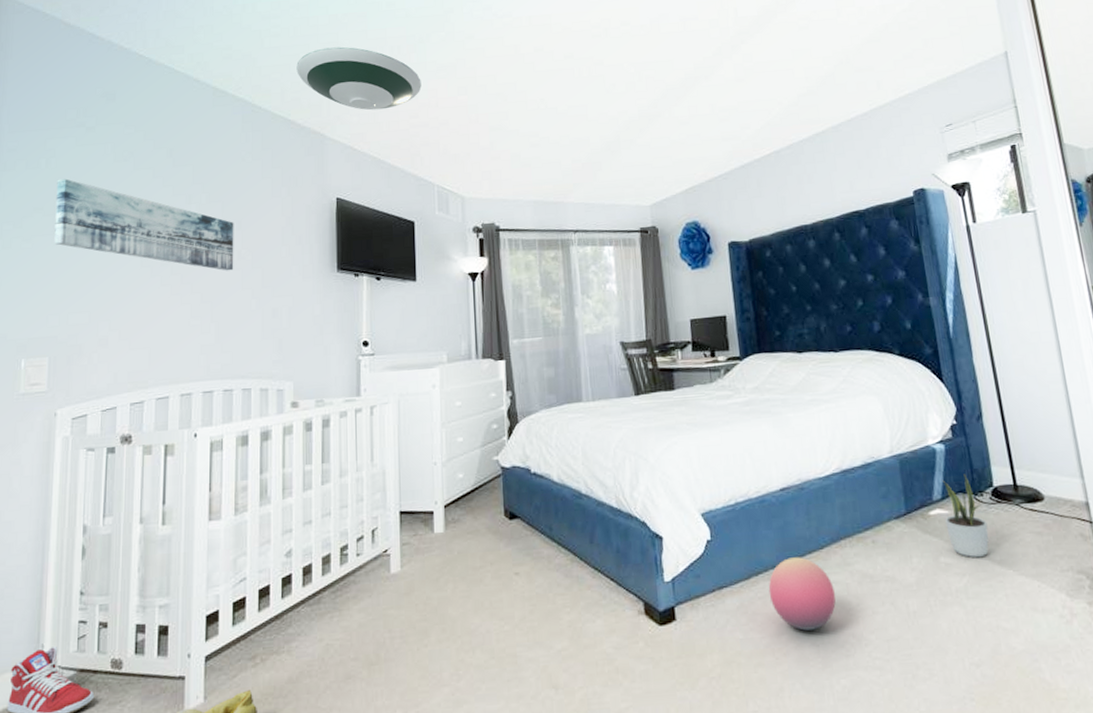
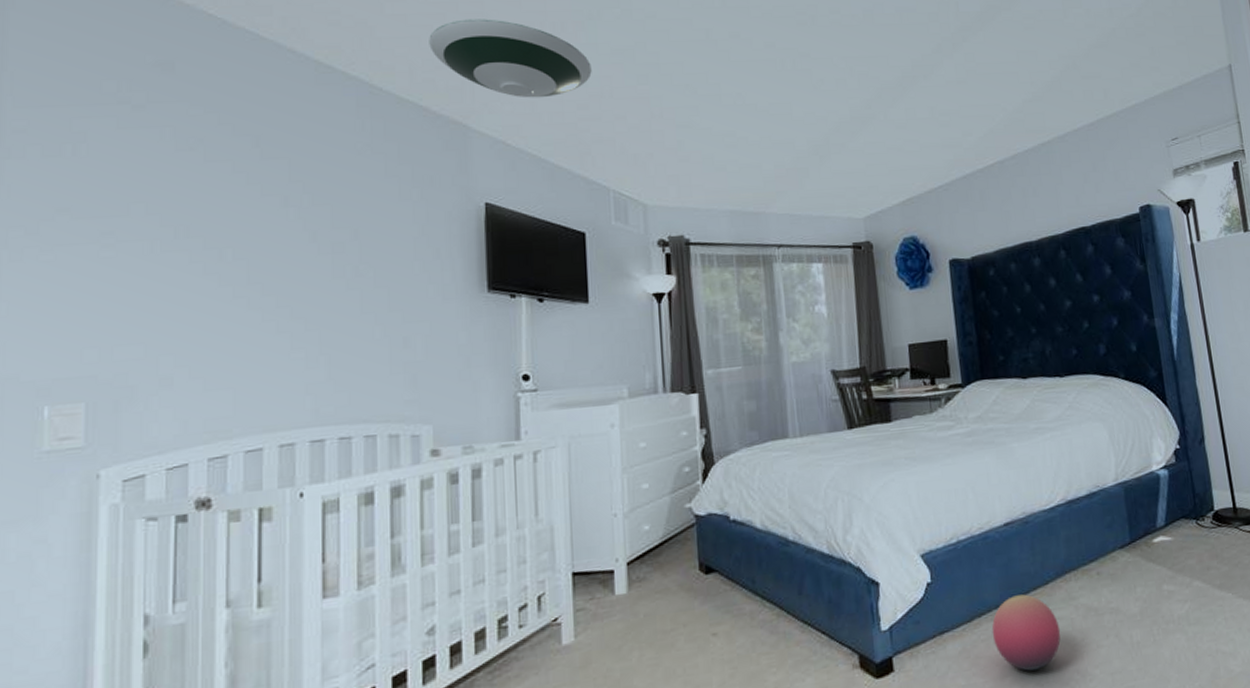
wall art: present [54,178,234,271] -> none [88,171,349,291]
potted plant: present [942,474,989,558] -> none [1165,499,1210,584]

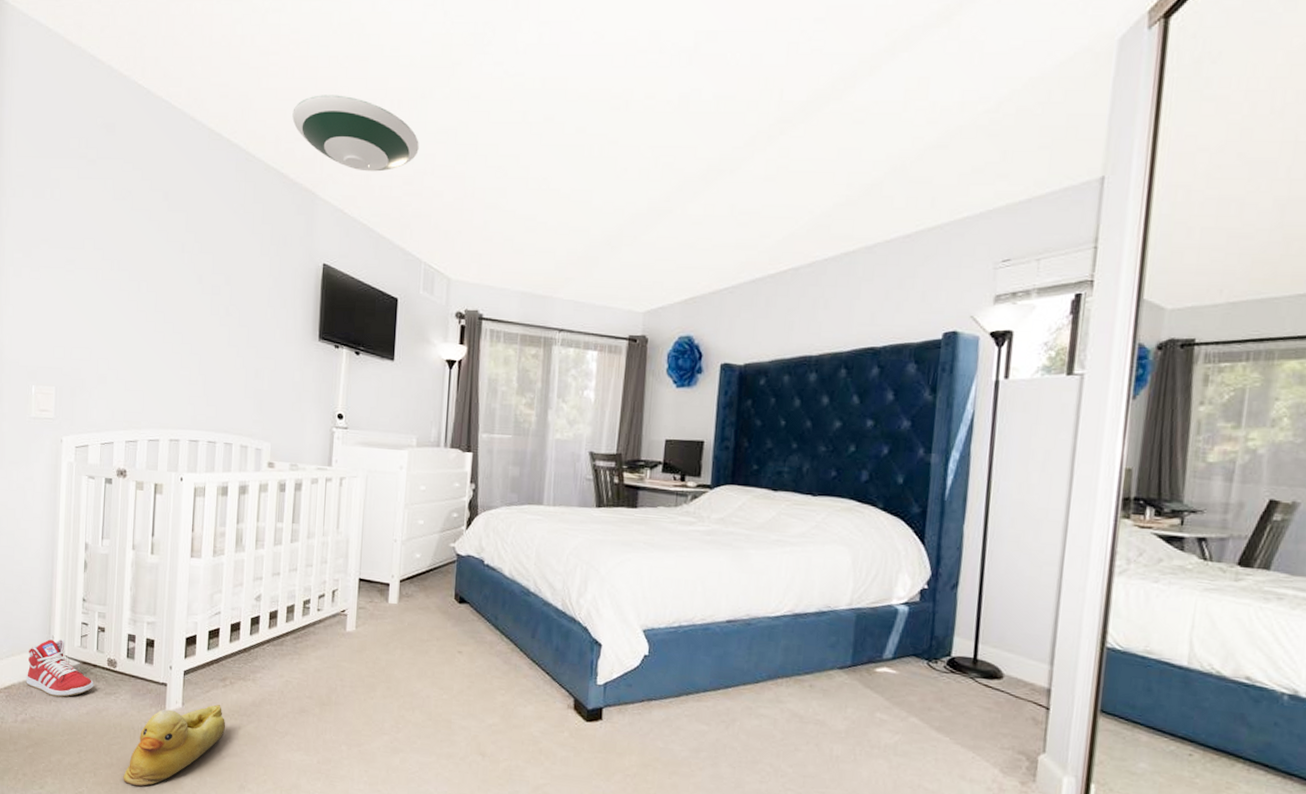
ball: present [991,594,1061,671] -> none [695,685,762,754]

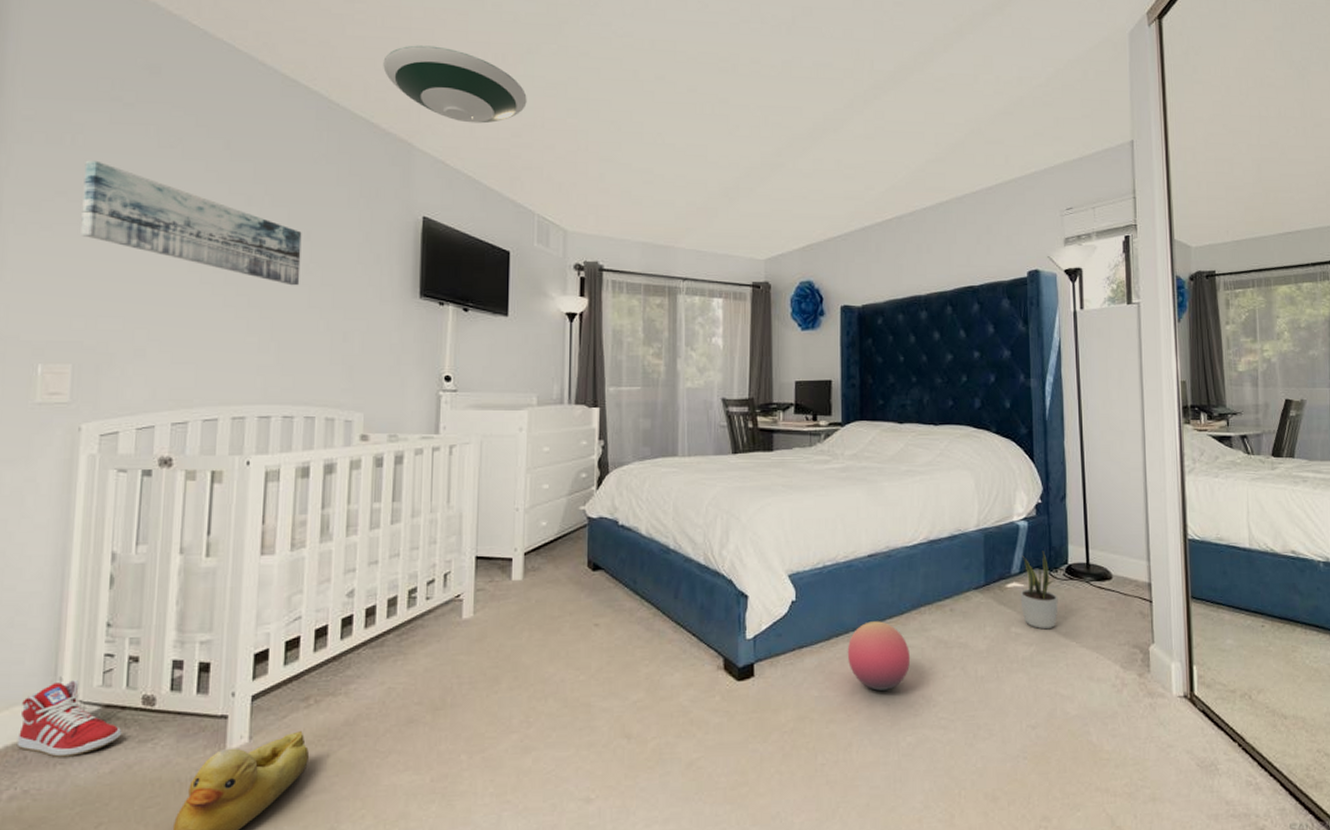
wall art: none [59,211,224,326] -> present [80,160,302,286]
ball: none [695,685,762,754] -> present [847,621,911,691]
potted plant: none [889,639,935,721] -> present [1020,551,1058,630]

